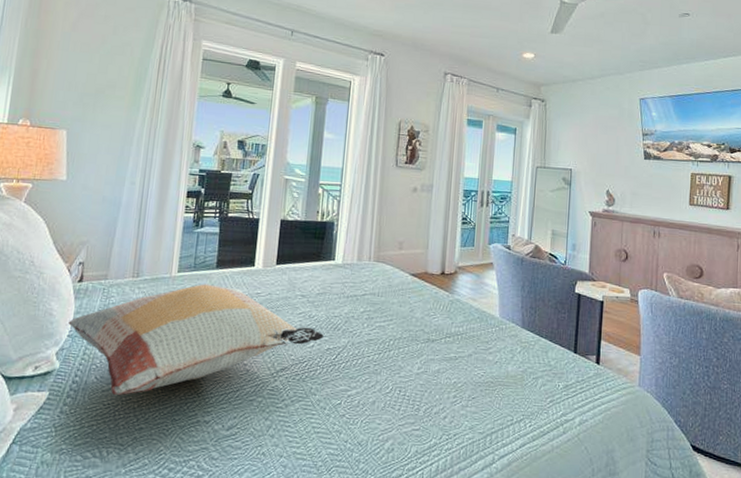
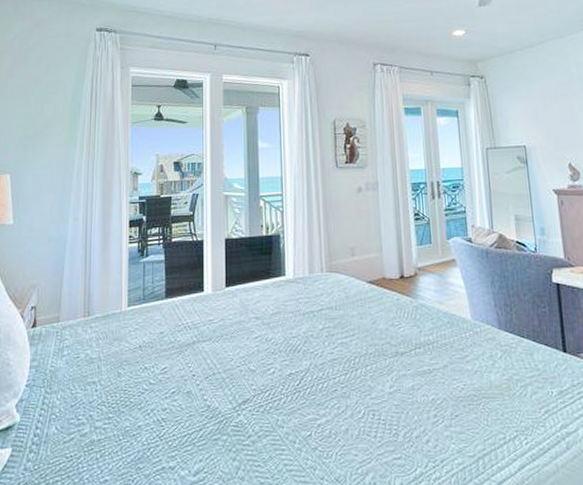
decorative pillow: present [68,284,324,396] -> none [25,315,284,447]

